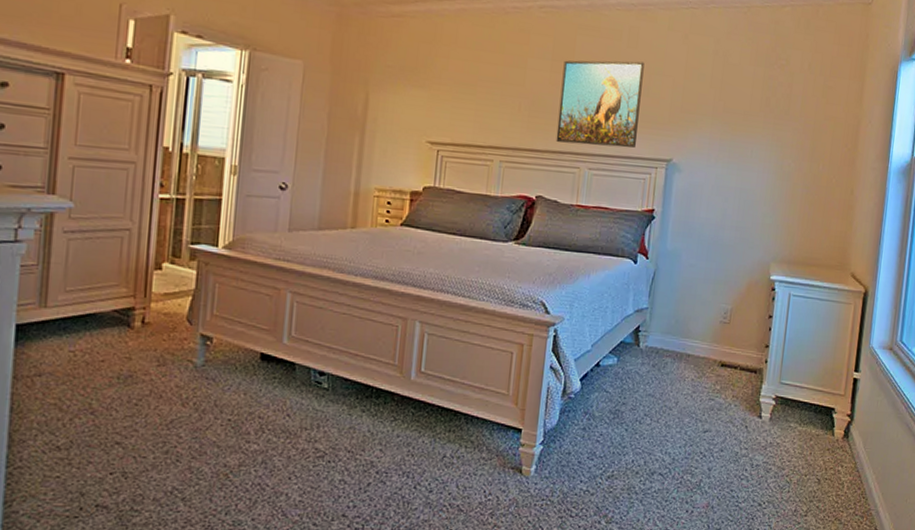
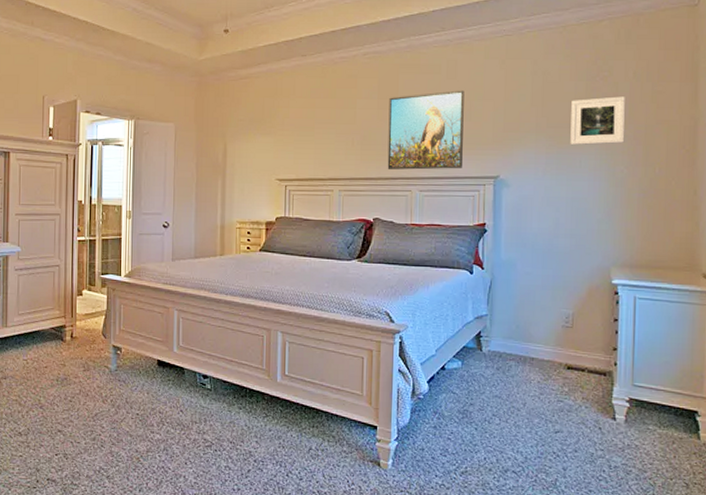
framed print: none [744,86,799,136] -> present [570,96,626,145]

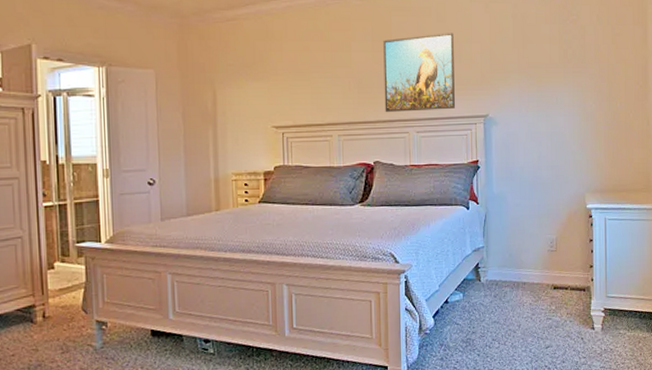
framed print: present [570,96,626,145] -> none [547,38,592,83]

